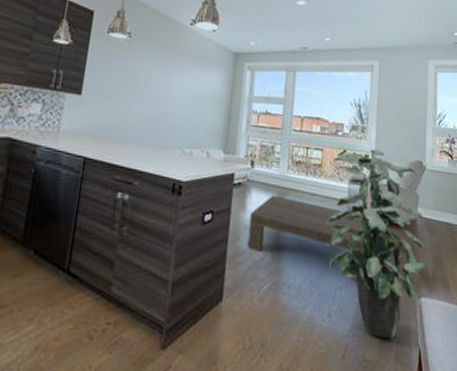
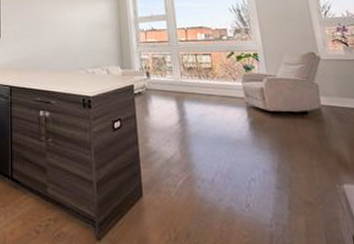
coffee table: present [247,194,365,282] -> none [154,99,272,173]
indoor plant: present [327,149,429,340] -> none [223,47,344,227]

